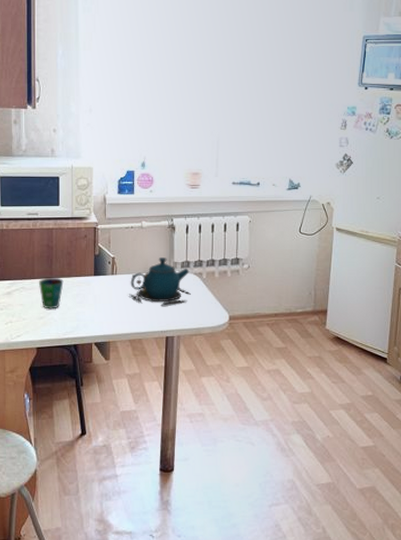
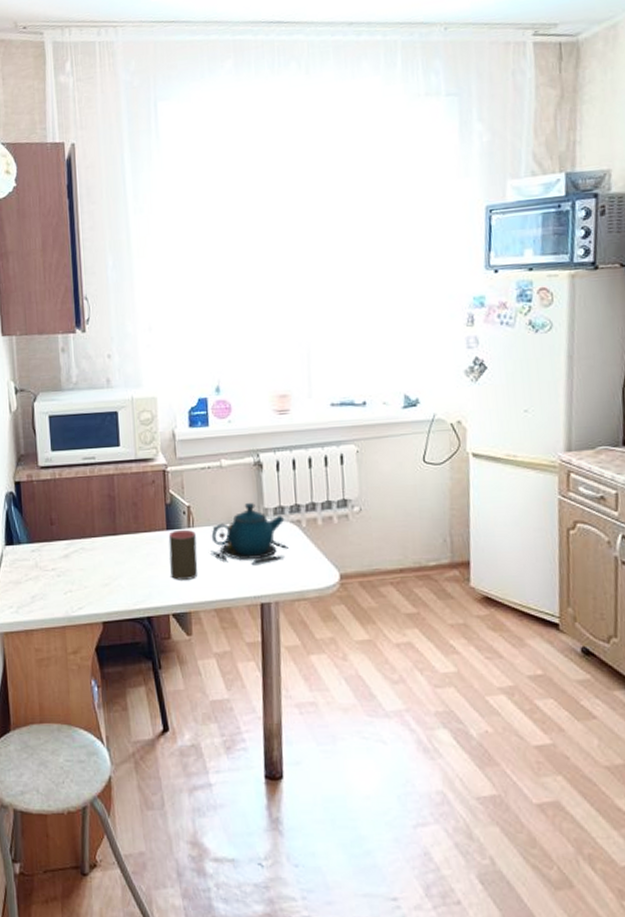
cup: present [38,277,64,309] -> none [100,533,131,574]
cup: none [95,276,118,316] -> present [168,529,198,580]

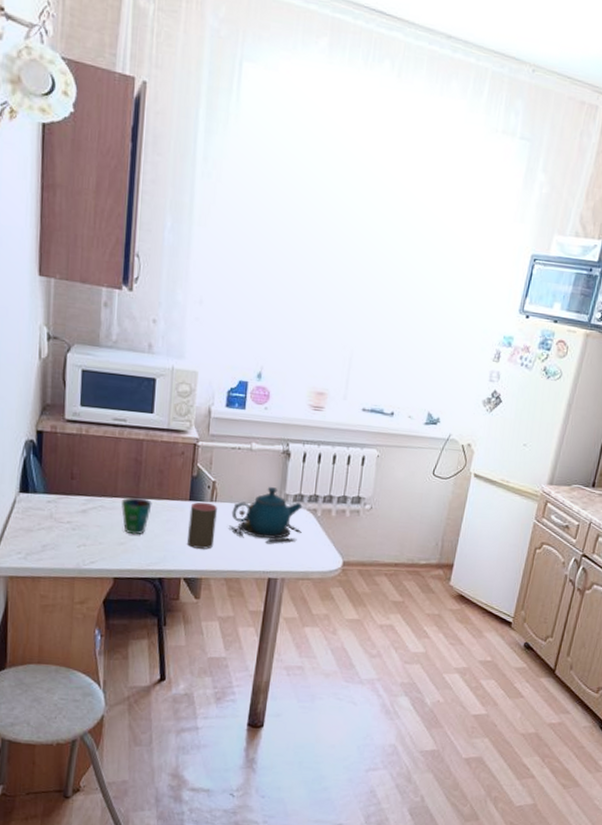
cup: none [100,533,131,574] -> present [121,497,152,535]

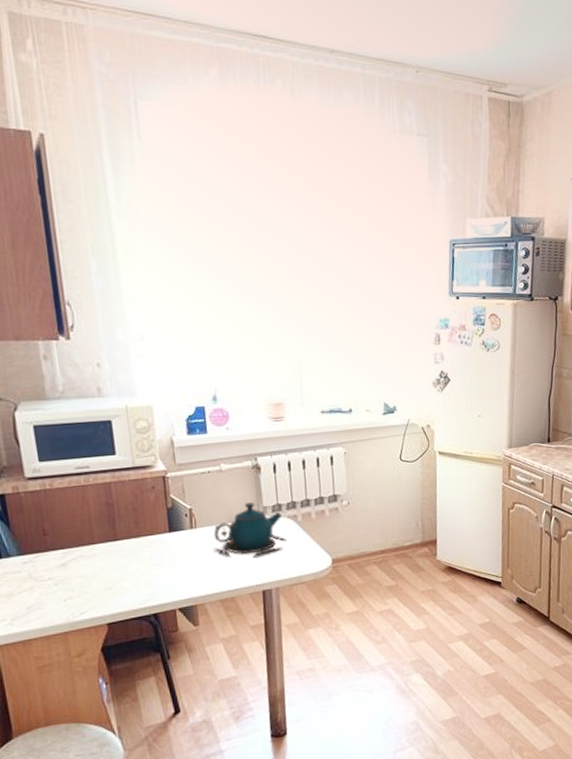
cup: present [121,497,152,535] -> none [99,538,133,578]
cup: present [187,501,217,549] -> none [171,530,202,578]

